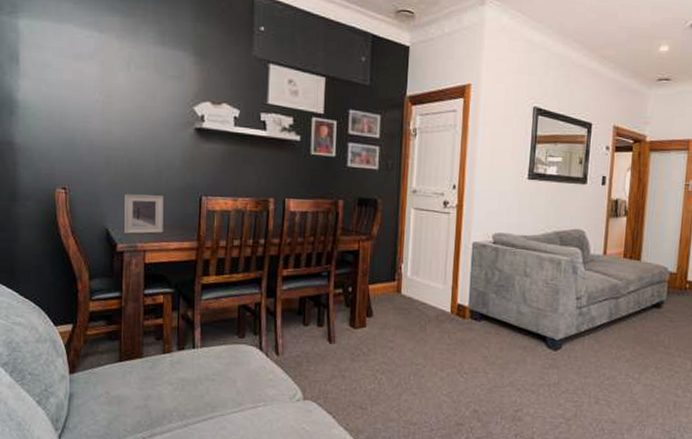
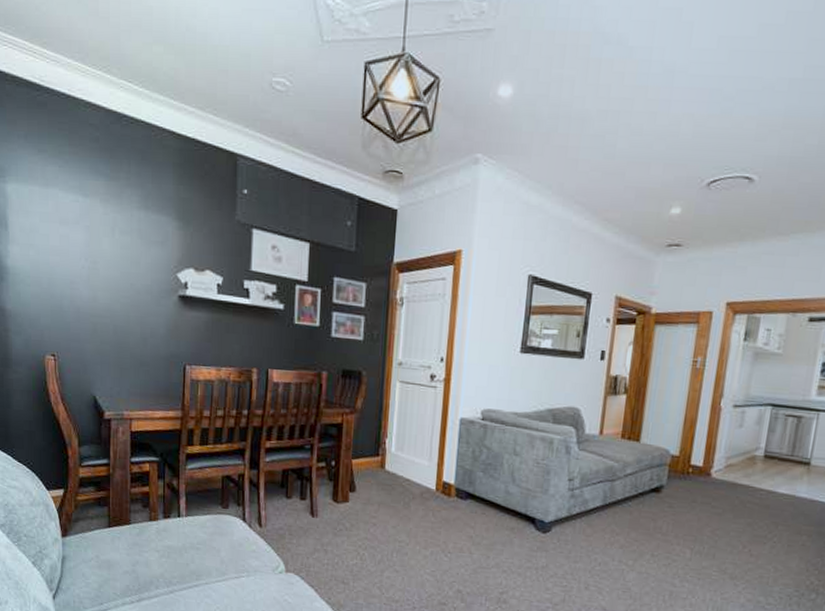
picture frame: present [124,194,164,234] -> none [111,361,149,402]

